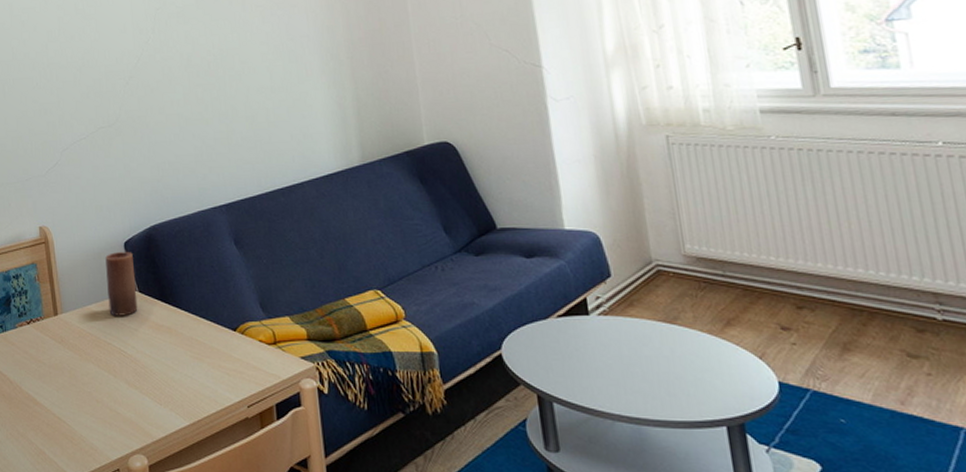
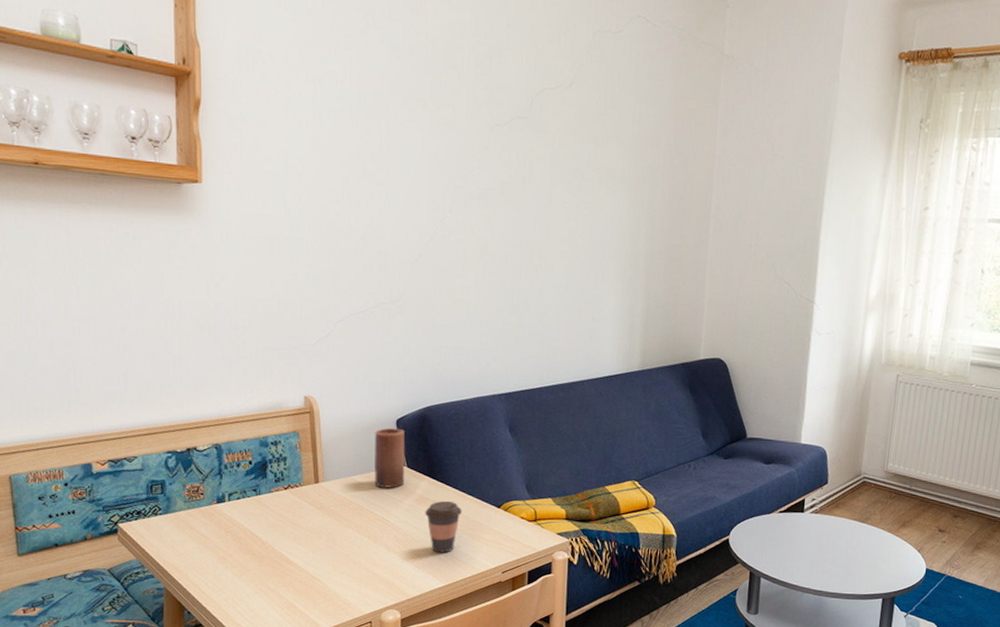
coffee cup: none [161,326,198,386] -> present [425,500,462,553]

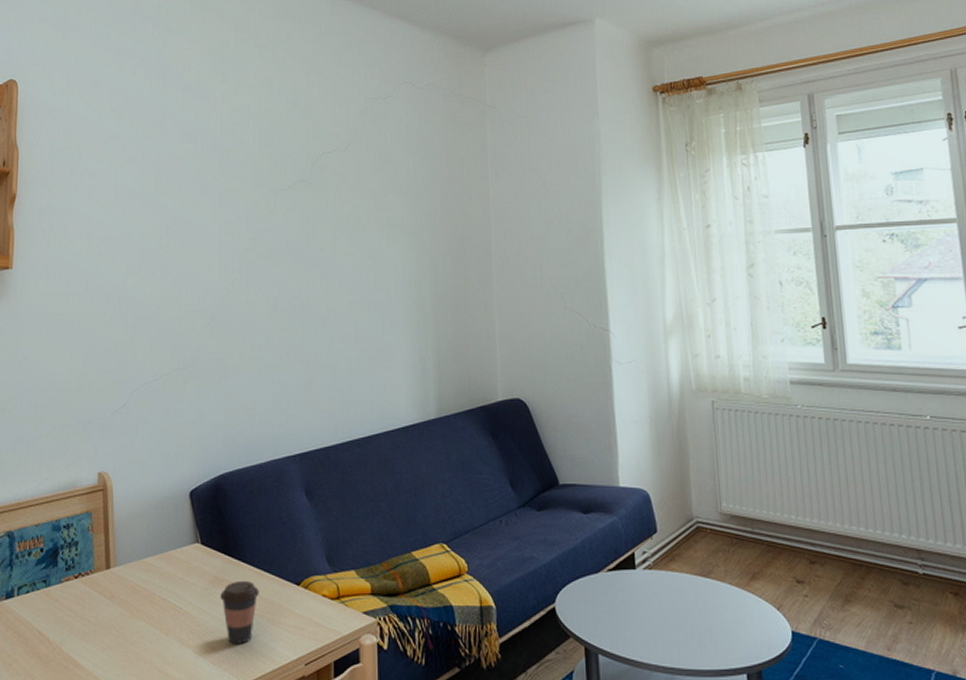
candle: present [374,427,405,488] -> none [167,500,199,570]

